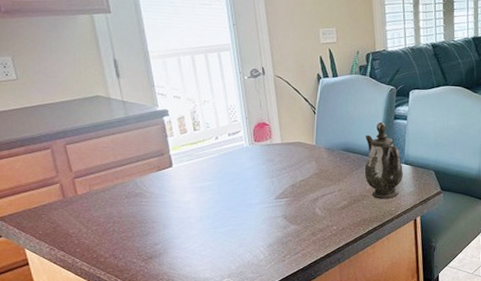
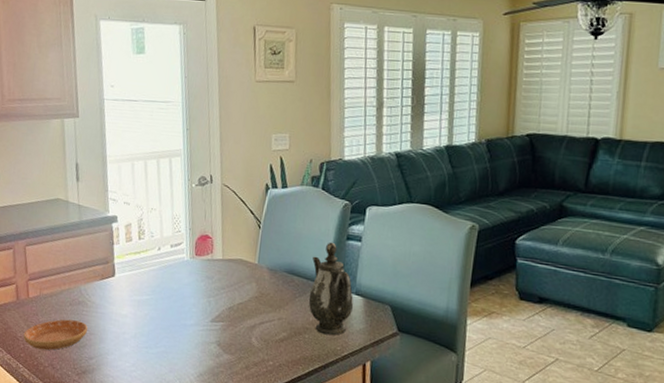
saucer: none [76,211,148,243] -> present [23,319,88,351]

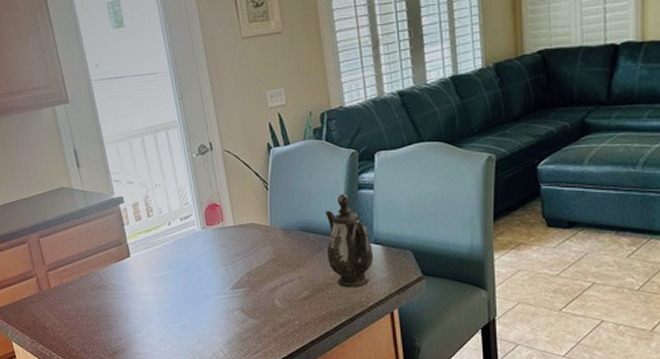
saucer: present [23,319,88,351] -> none [52,304,112,337]

